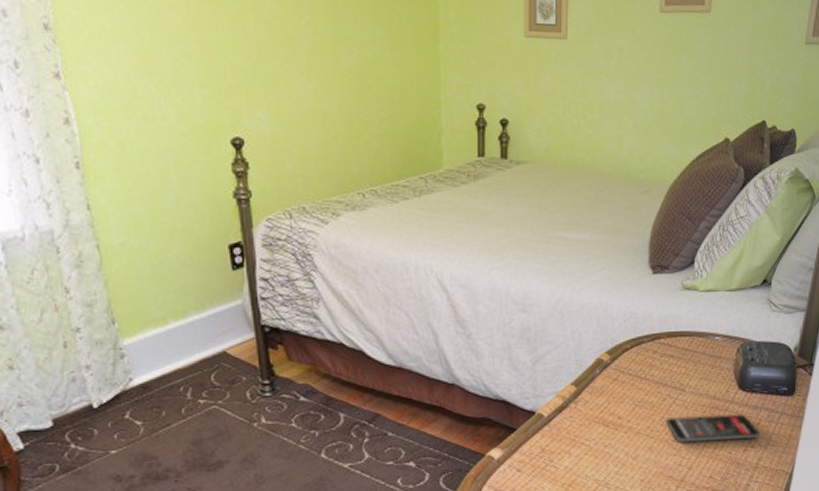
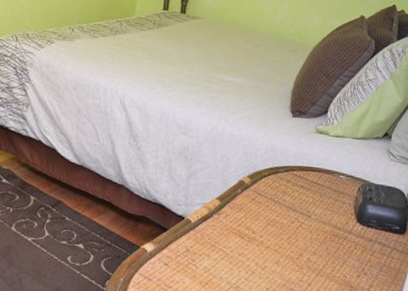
smartphone: present [666,414,761,443] -> none [292,238,373,267]

